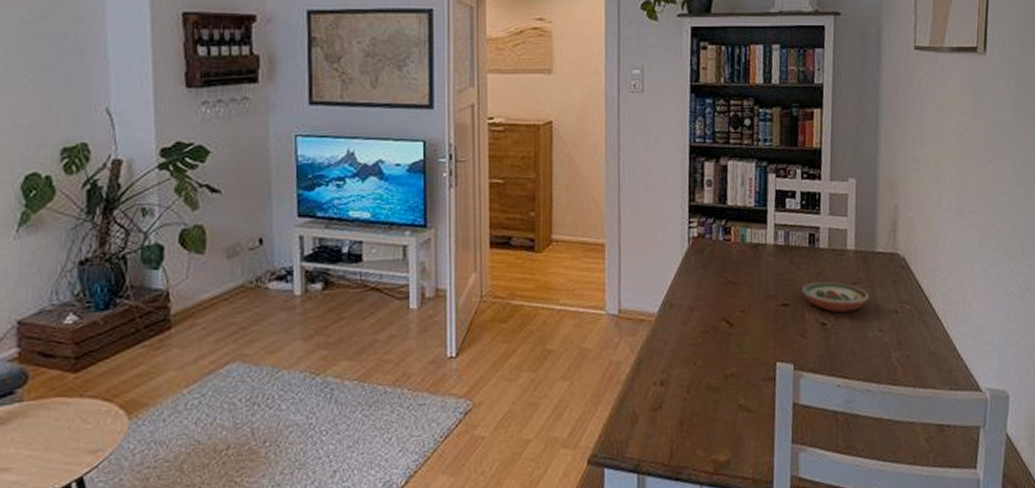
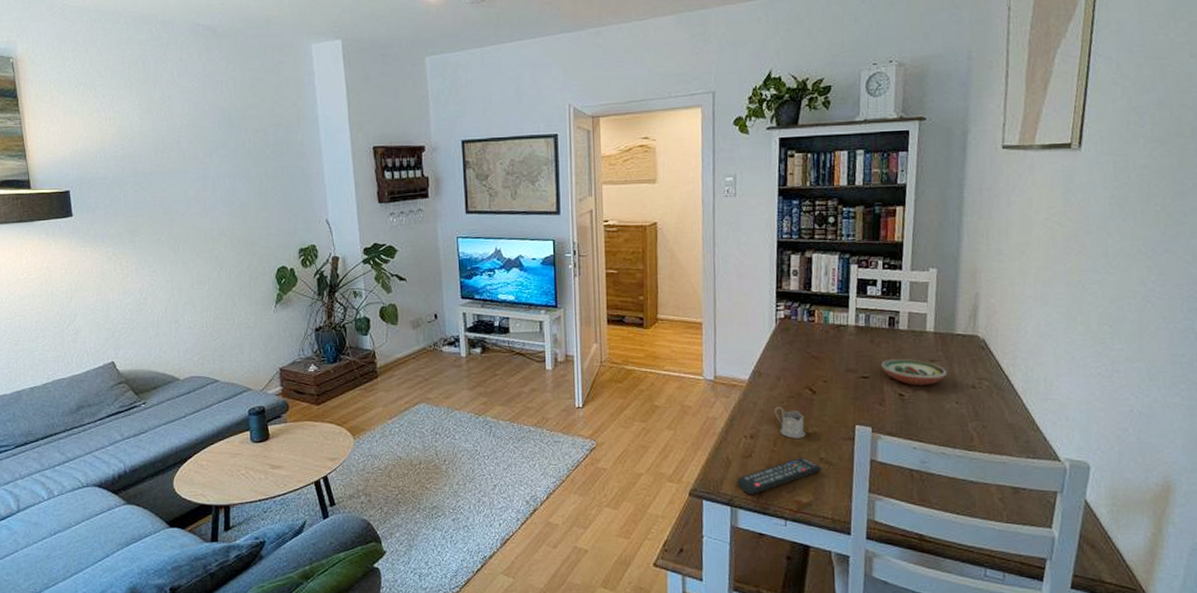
remote control: none [644,406,741,456] -> present [737,458,822,494]
tea glass holder: none [688,344,722,383] -> present [775,407,806,438]

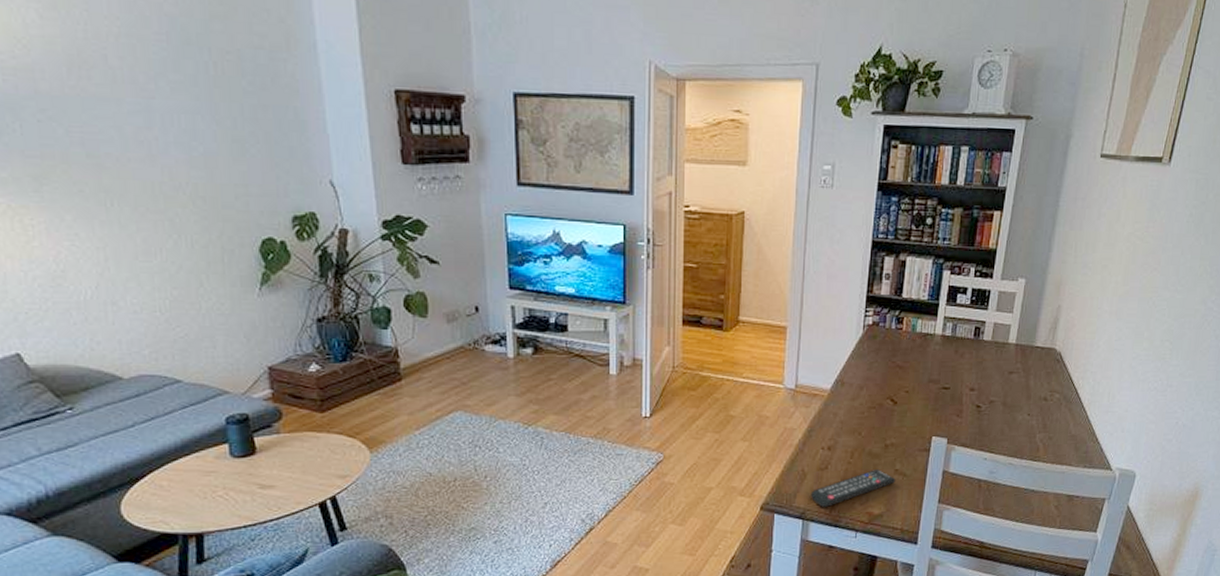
tea glass holder: present [775,407,806,438] -> none [855,418,883,450]
decorative bowl: present [881,358,947,386] -> none [963,369,1023,397]

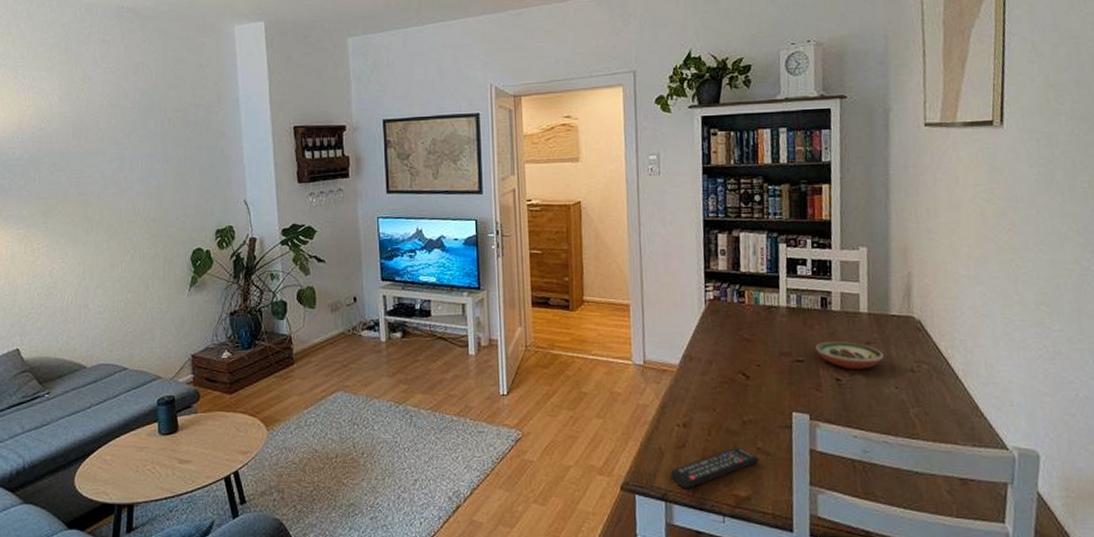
decorative bowl: none [963,369,1023,397] -> present [815,340,885,370]

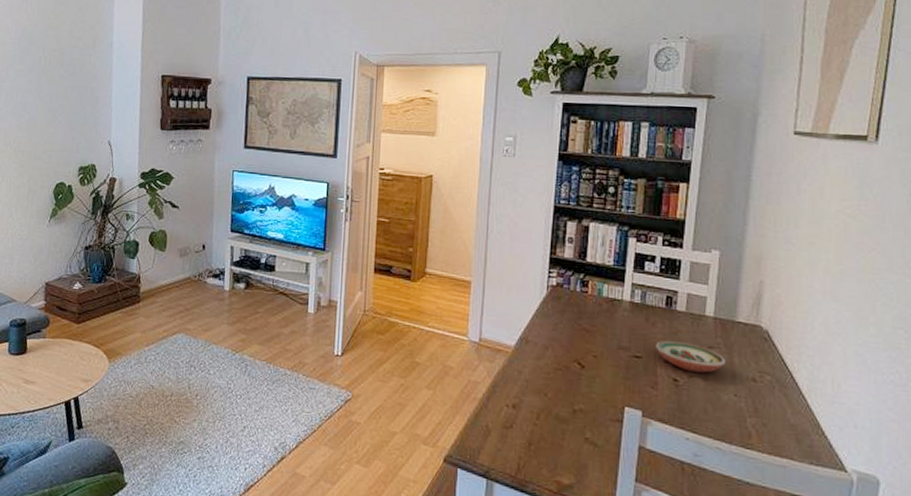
remote control: present [670,448,760,488] -> none [495,435,586,469]

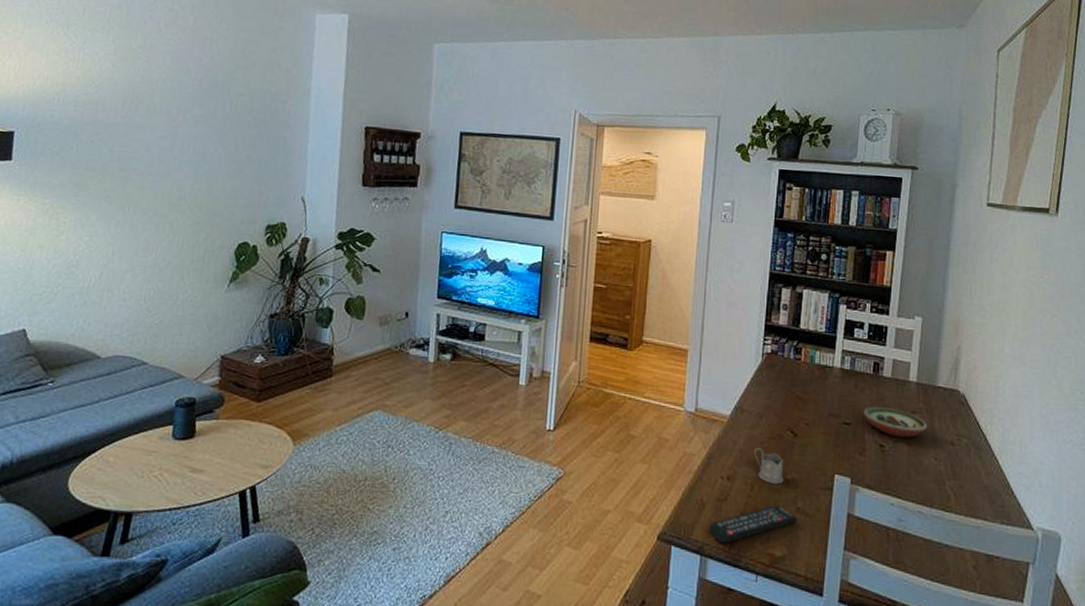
remote control: none [495,435,586,469] -> present [709,506,798,543]
tea glass holder: none [540,378,571,414] -> present [754,448,784,484]

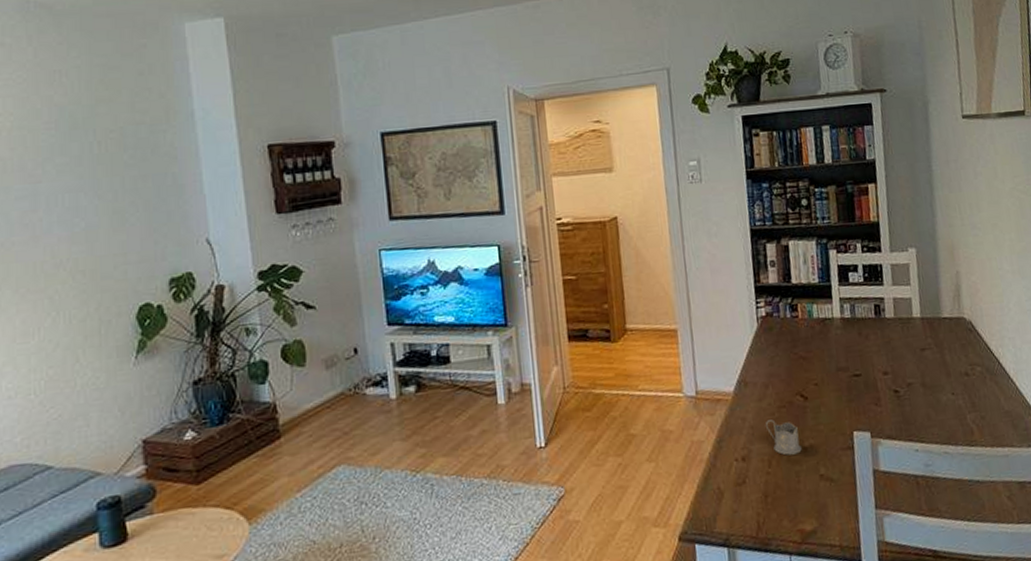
remote control: present [709,506,798,543] -> none [731,477,823,530]
decorative bowl: present [864,406,928,438] -> none [872,349,940,379]

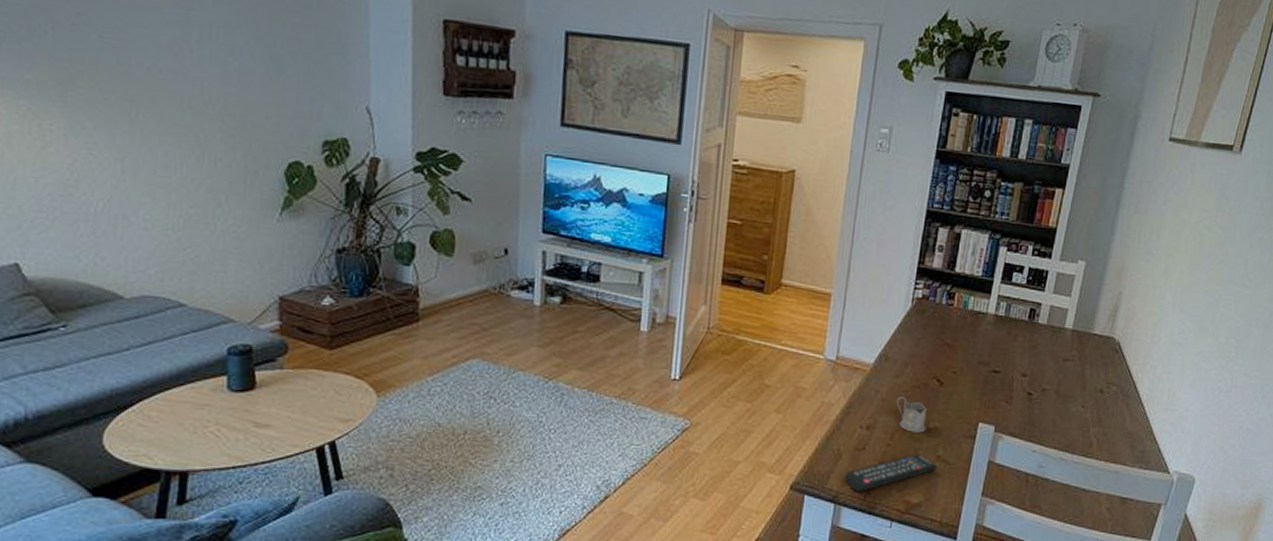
remote control: none [731,477,823,530] -> present [845,454,938,491]

